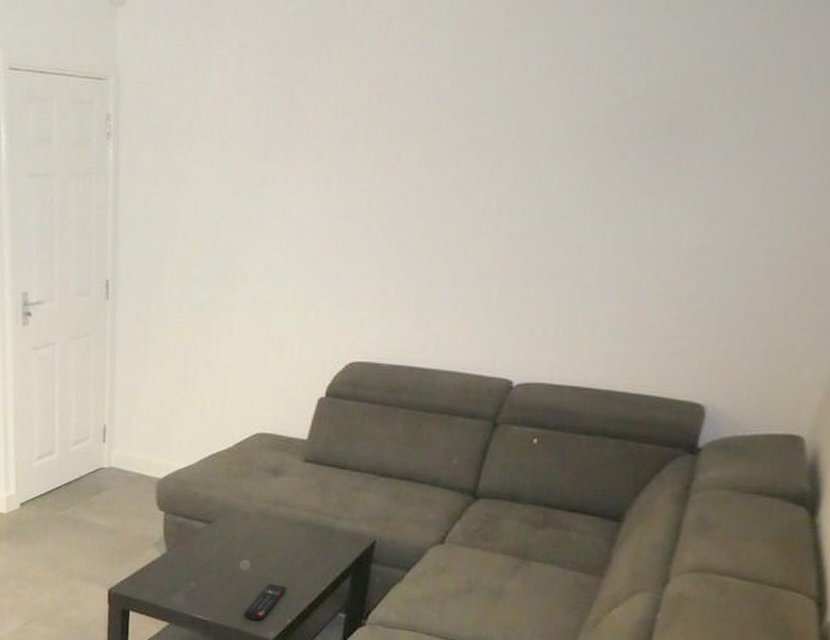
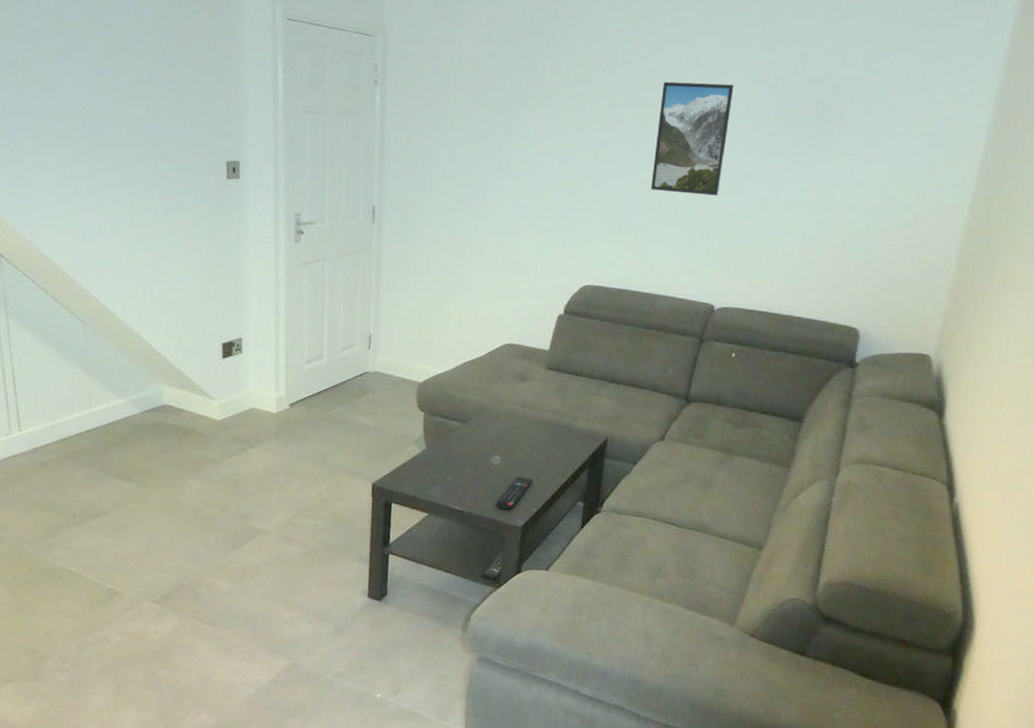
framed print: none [435,100,549,245] -> present [650,81,734,196]

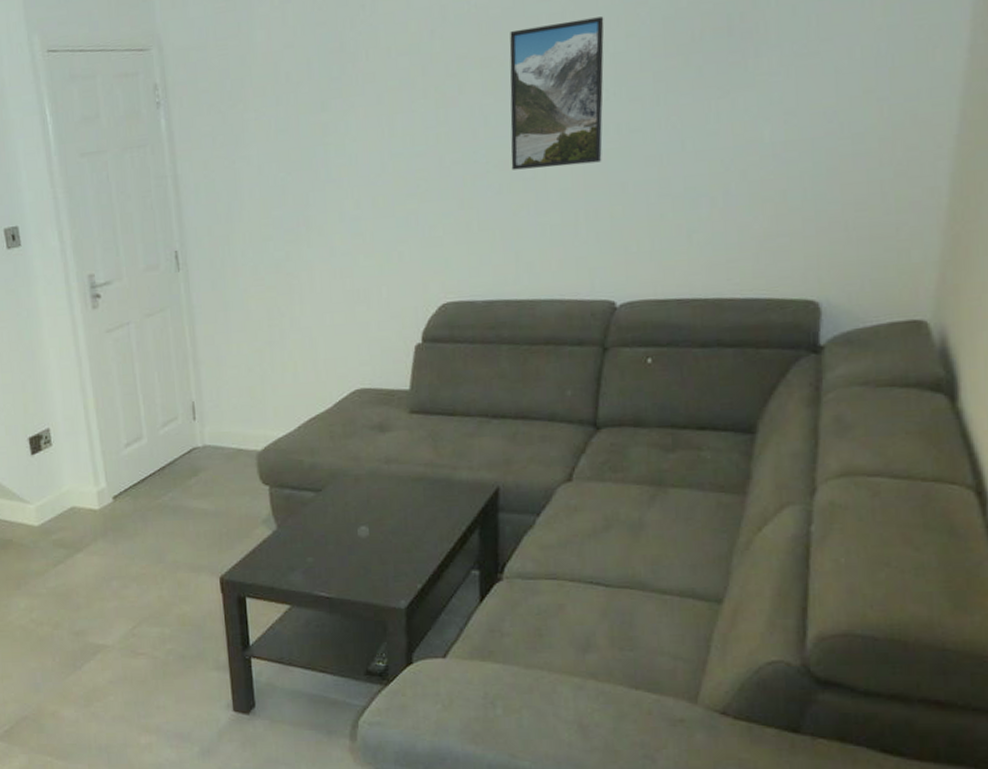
remote control: present [496,476,533,510] -> none [370,548,413,590]

